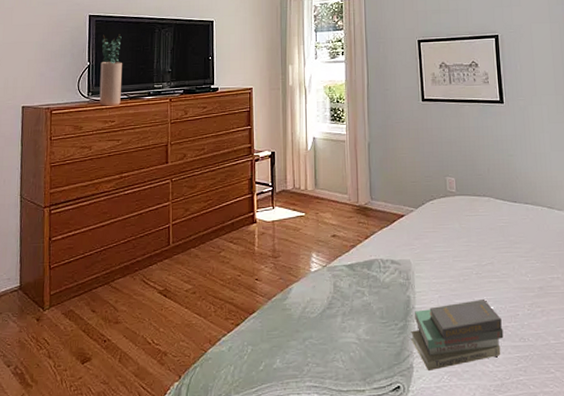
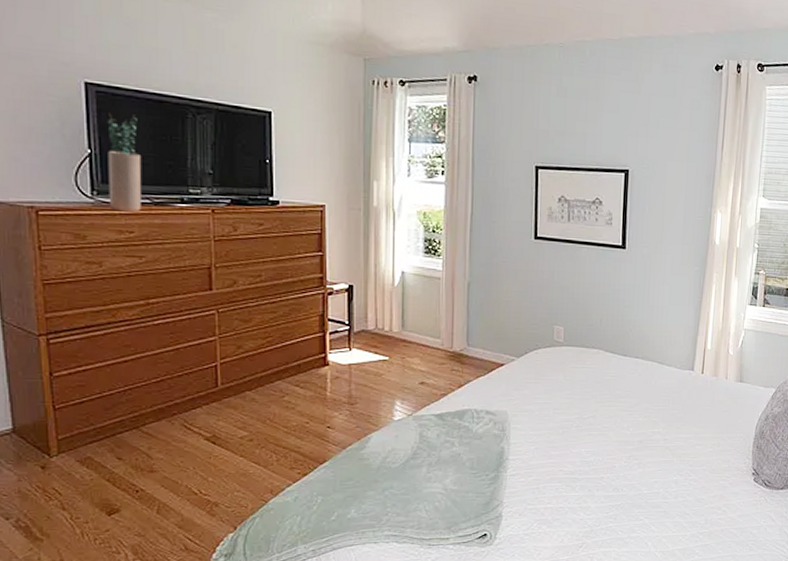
books: present [411,300,504,372] -> none [502,452,598,520]

